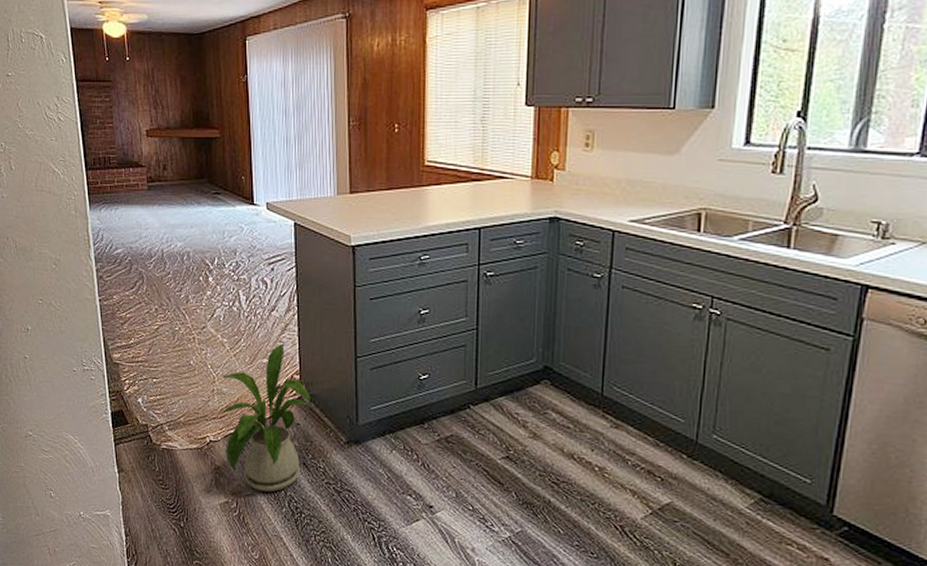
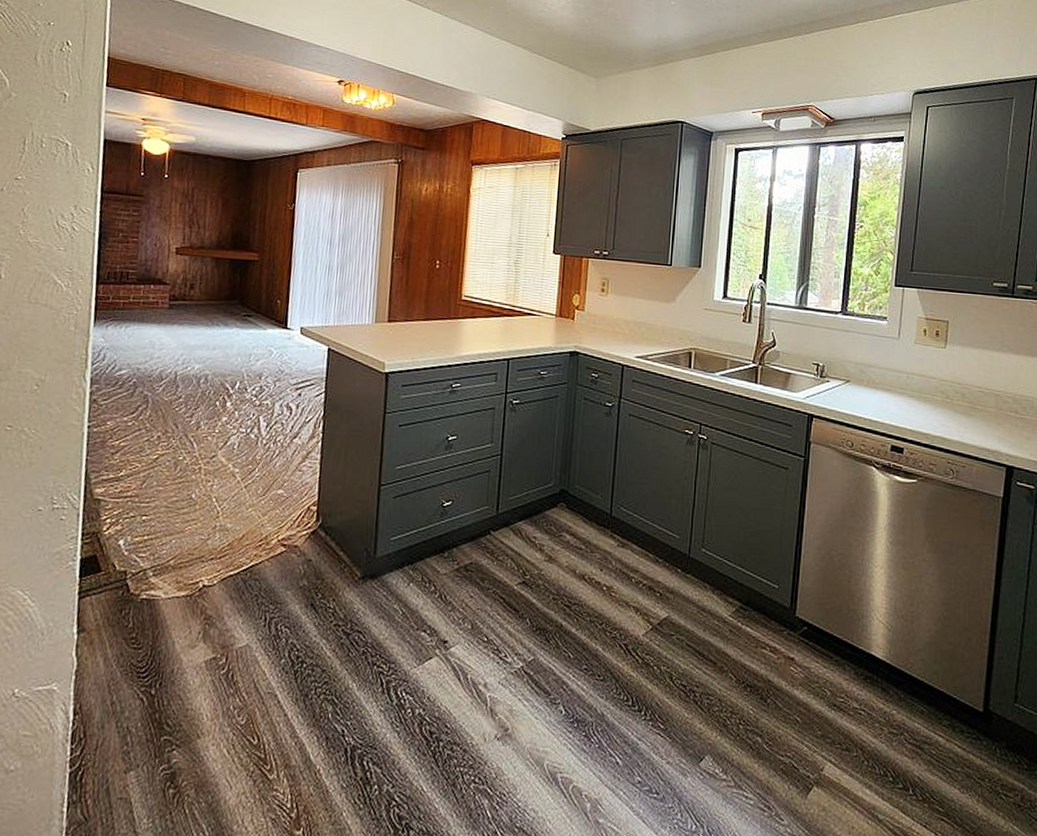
house plant: present [221,343,313,492] -> none [220,472,328,641]

